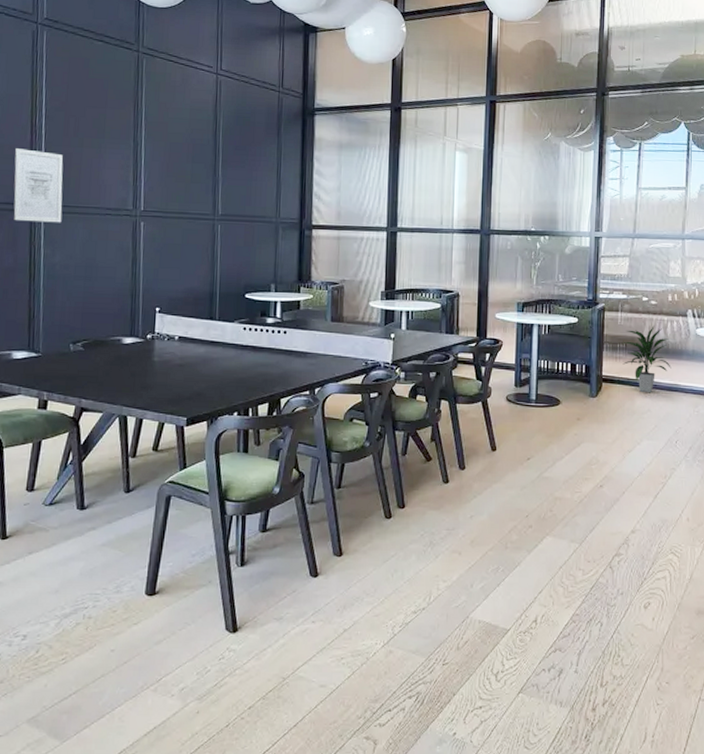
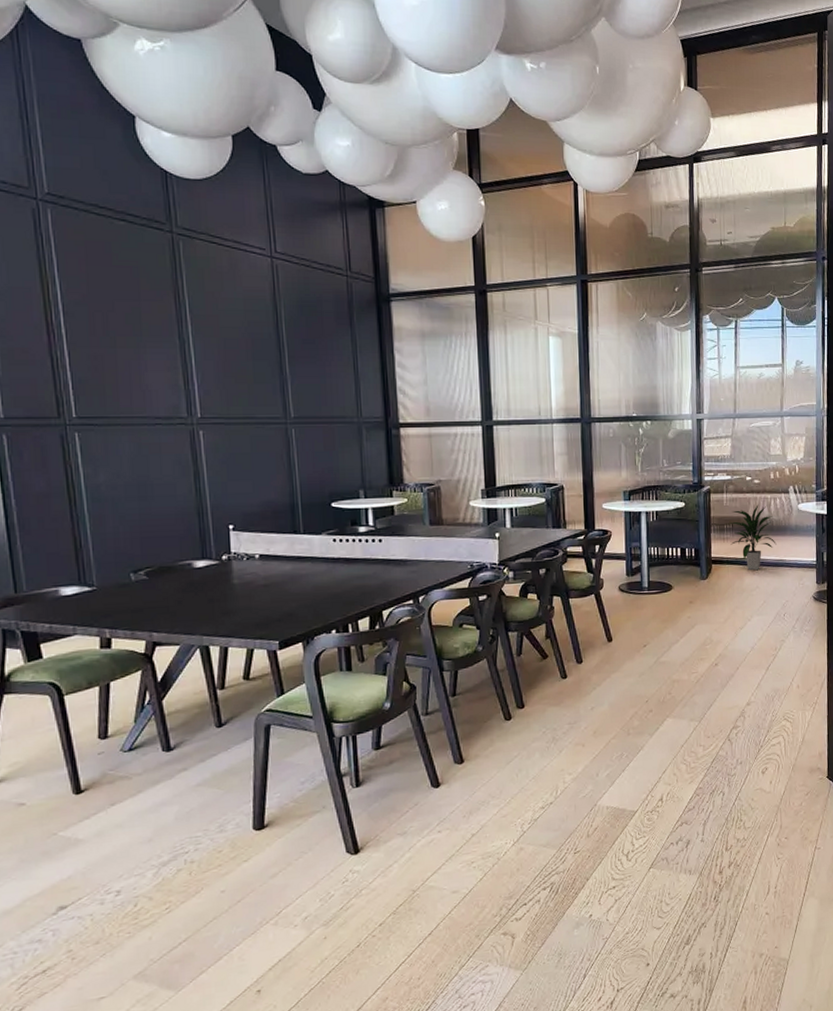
wall art: present [13,148,64,223] -> none [30,352,101,438]

